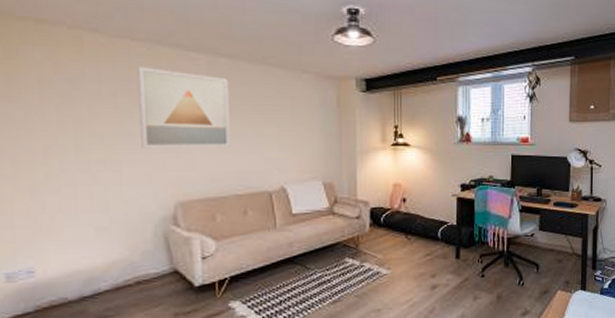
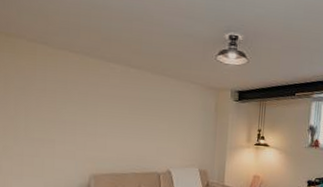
wall art: present [137,67,231,149] -> none [70,72,136,137]

